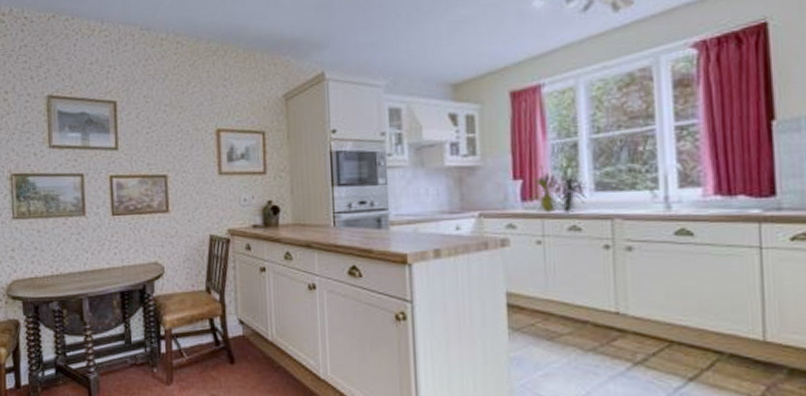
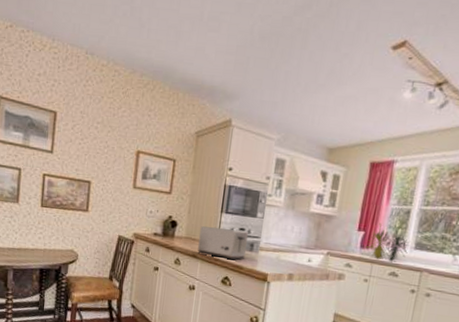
toaster: none [309,203,374,244] -> present [197,226,249,260]

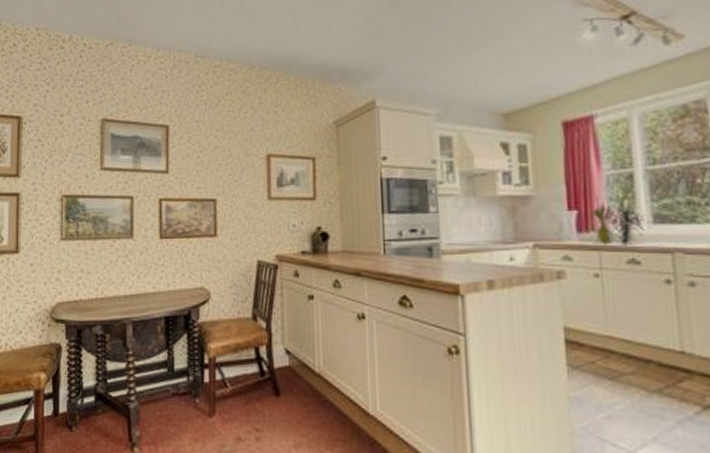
toaster: present [197,226,249,260] -> none [359,231,425,273]

